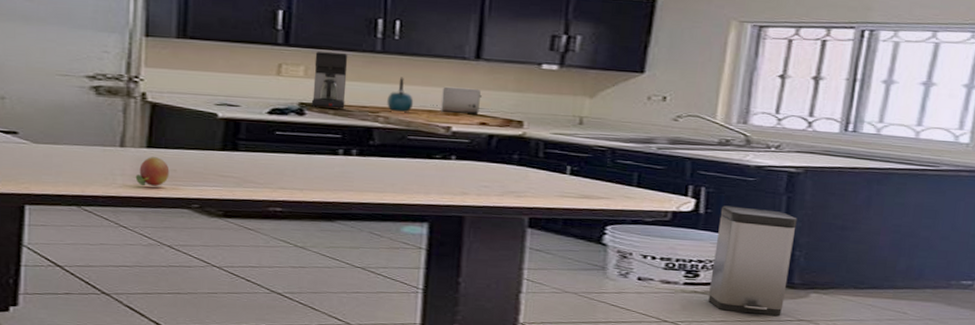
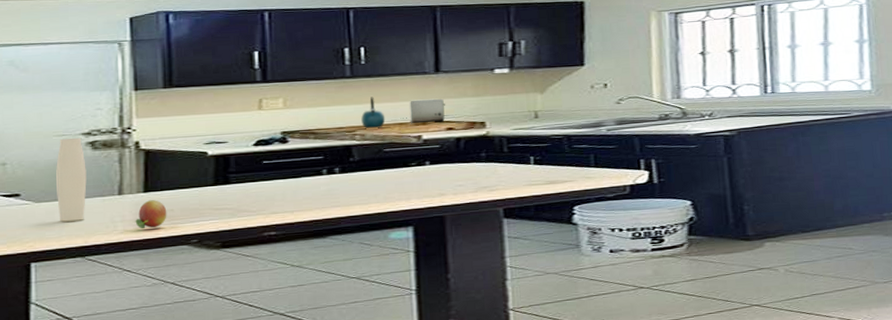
vase: none [55,78,89,168] -> present [55,137,87,222]
coffee maker: present [311,51,348,110] -> none [291,82,324,135]
pedal bin: present [708,205,797,317] -> none [672,171,744,270]

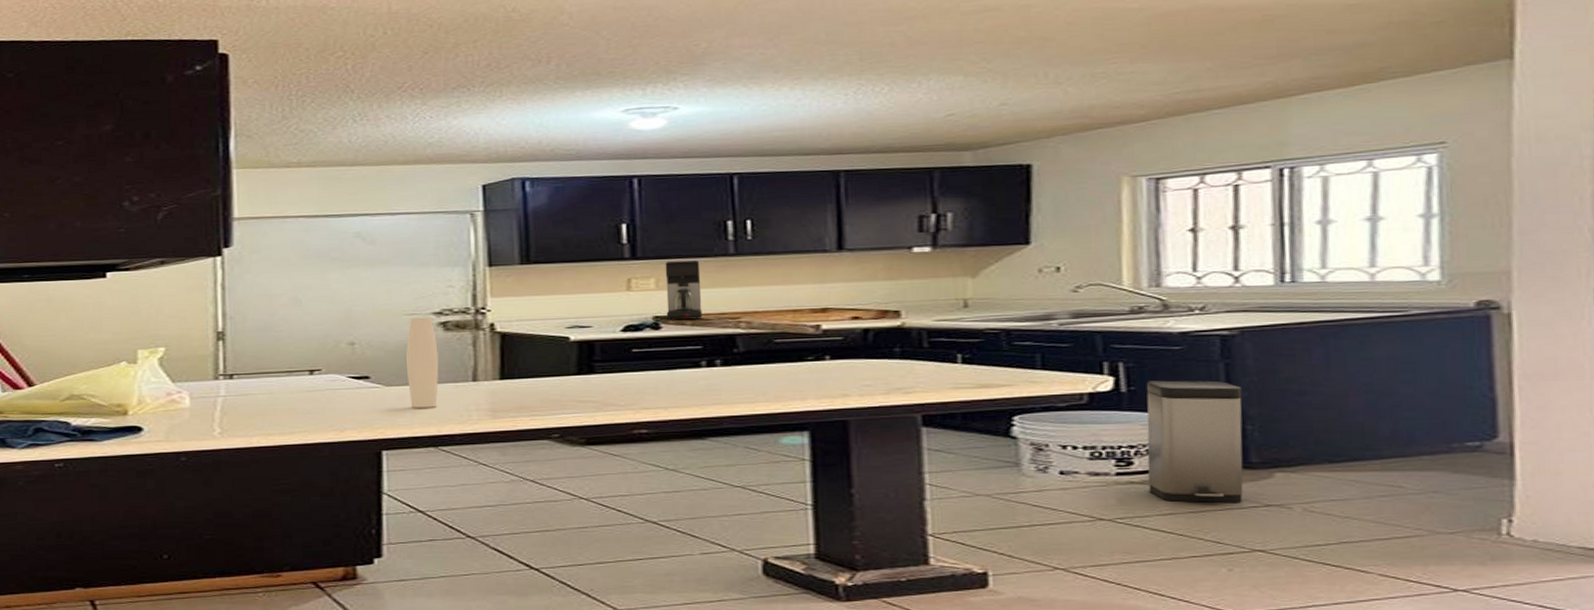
fruit: present [135,200,167,229] -> none [491,388,526,420]
coffee maker: none [291,82,324,135] -> present [665,259,703,321]
kettle: present [361,97,386,129] -> none [747,278,776,316]
toaster: present [408,98,445,125] -> none [805,281,850,312]
pedal bin: none [672,171,744,270] -> present [1146,380,1243,504]

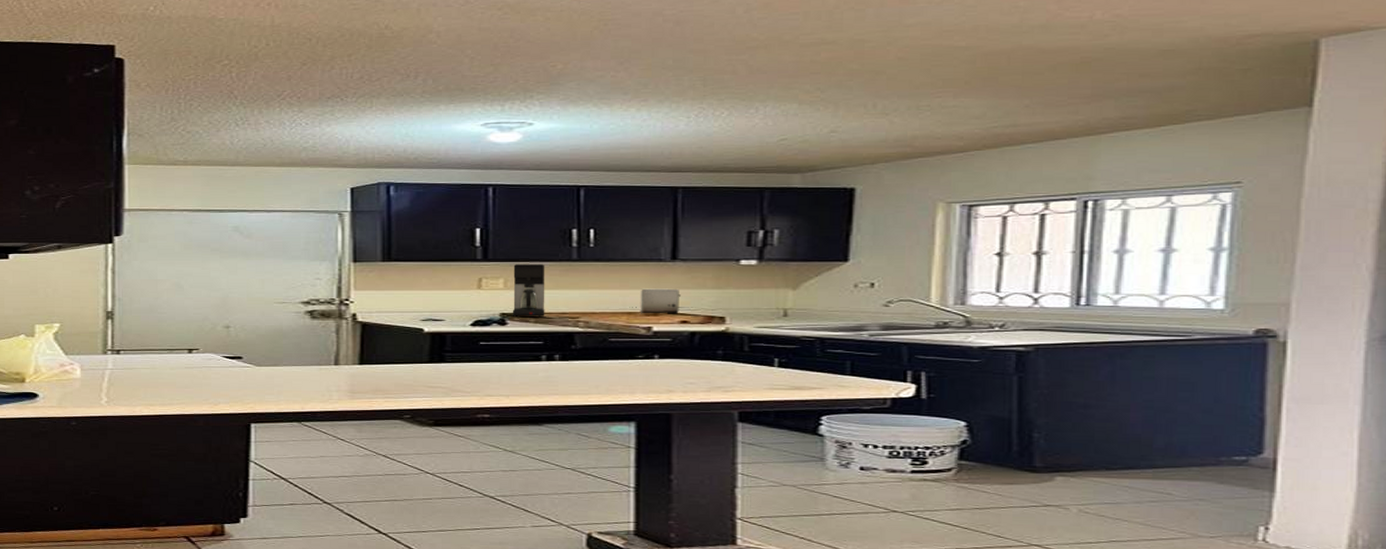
vase: present [405,317,439,408] -> none [275,305,305,387]
toaster: none [805,281,850,312] -> present [639,288,681,315]
pedal bin: present [1146,380,1243,504] -> none [940,389,1032,503]

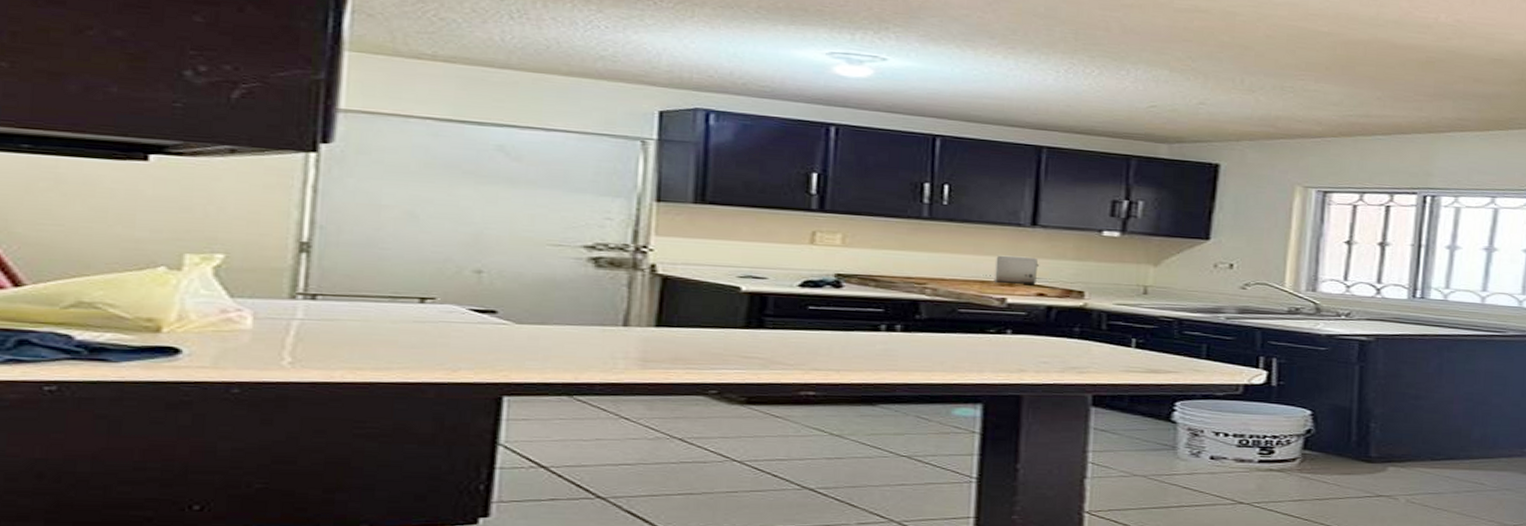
coffee maker: present [512,263,545,318] -> none [849,217,891,281]

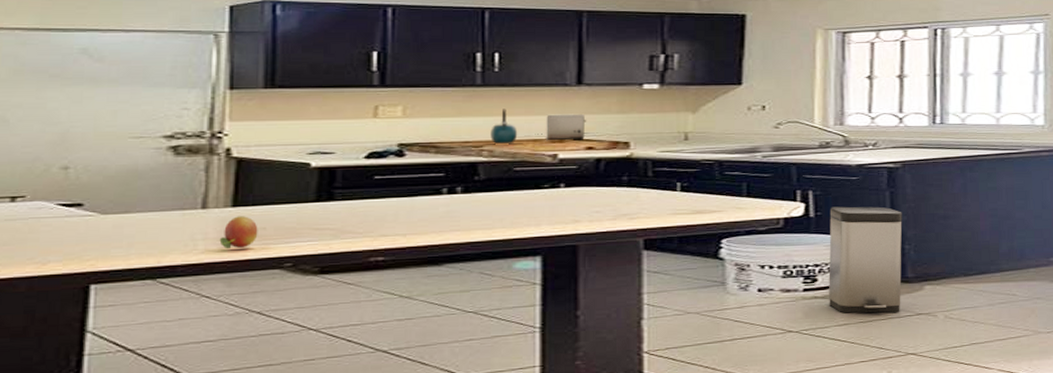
fruit: none [641,337,683,372] -> present [219,216,258,250]
kettle: none [935,245,965,284] -> present [490,108,518,145]
pedal bin: none [1285,377,1371,493] -> present [828,206,902,314]

